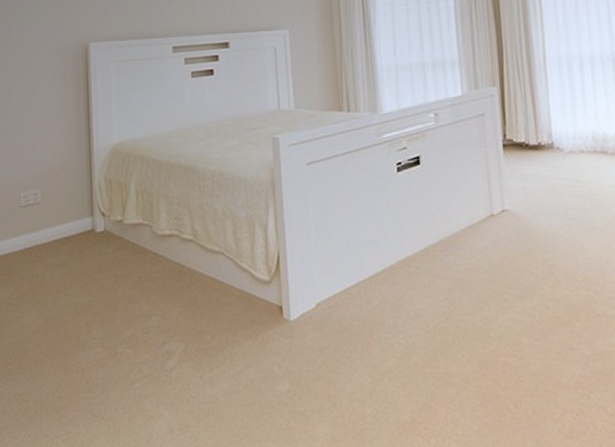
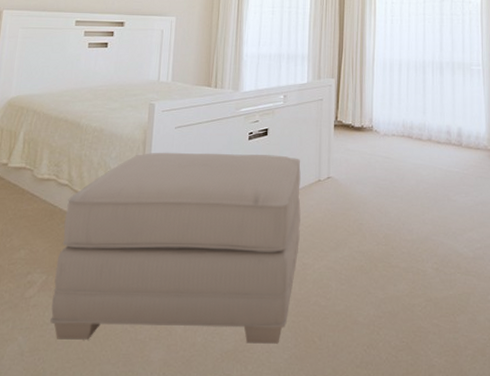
ottoman: none [194,187,476,415] -> present [50,152,301,344]

